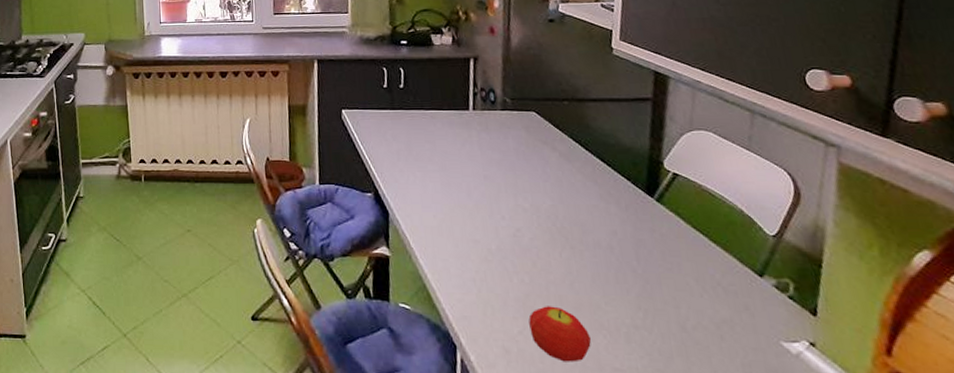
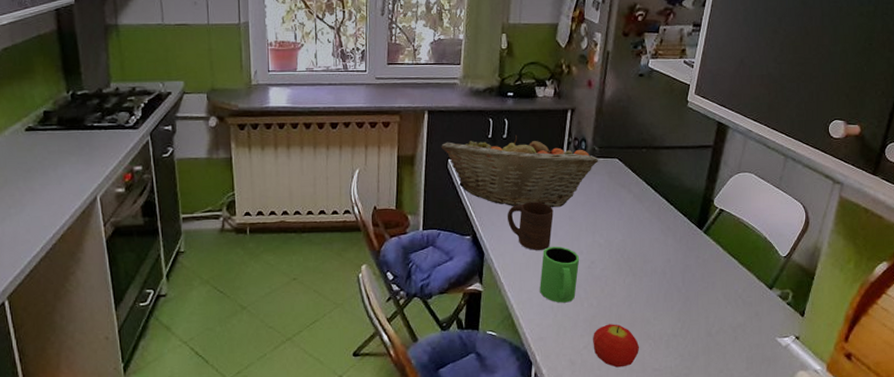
fruit basket: none [333,84,513,165] -> present [441,134,599,208]
cup: none [412,157,465,214] -> present [508,201,554,251]
mug: none [456,210,502,276] -> present [540,247,580,303]

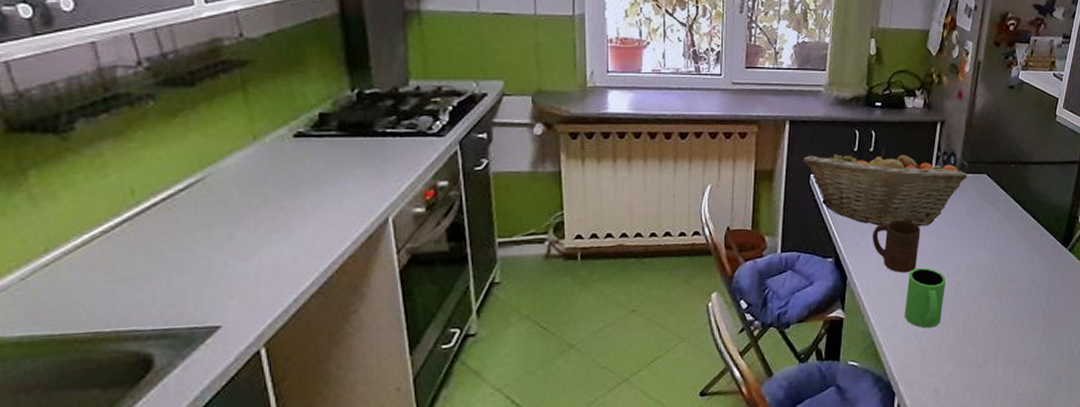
fruit: present [593,324,640,368] -> none [958,348,1005,394]

